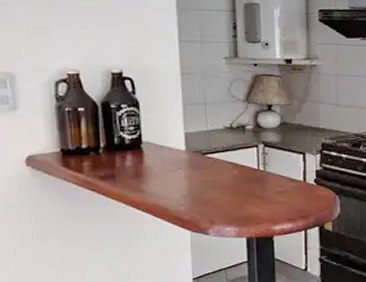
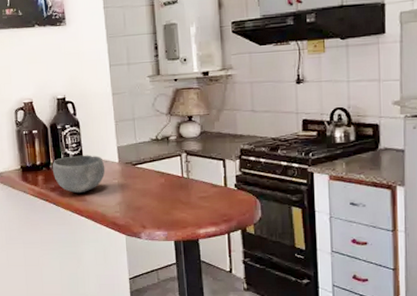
bowl: none [102,140,169,184] -> present [52,155,106,194]

